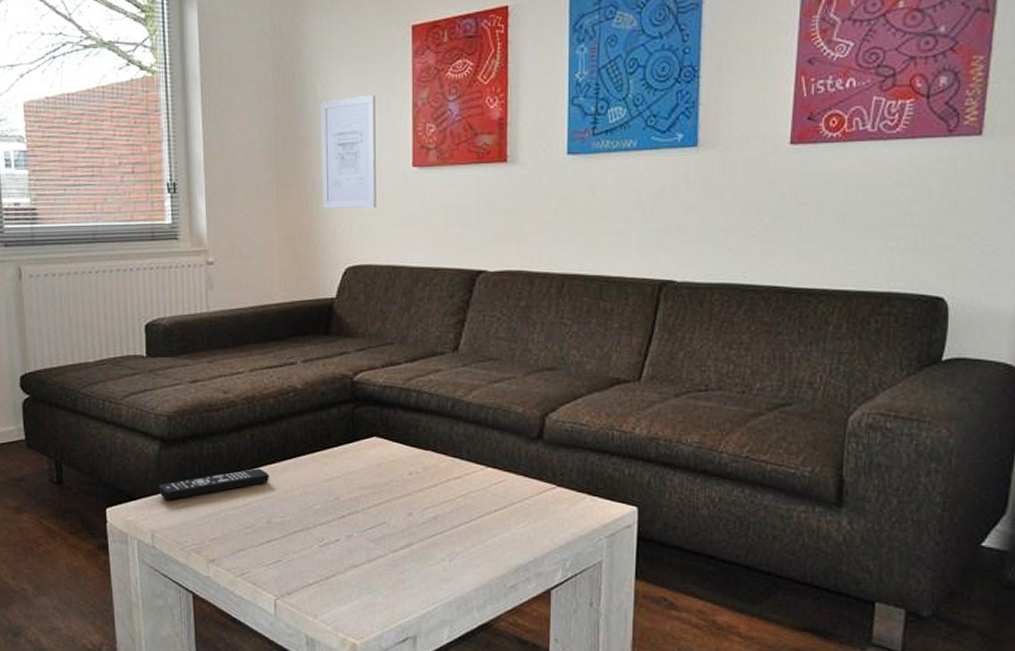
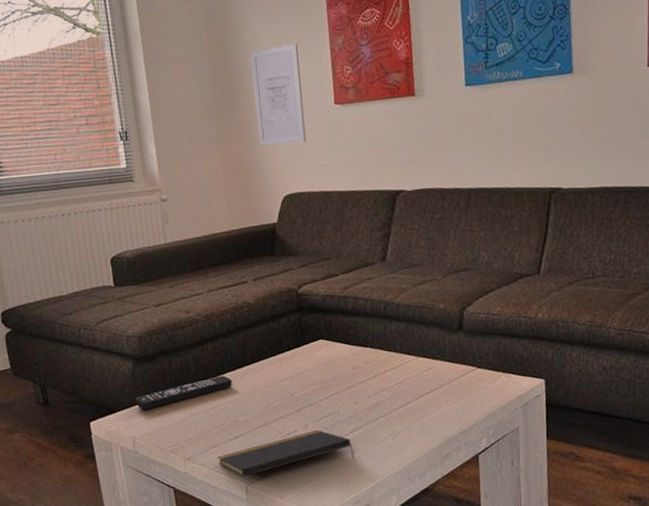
notepad: none [244,541,404,589] -> present [217,429,355,477]

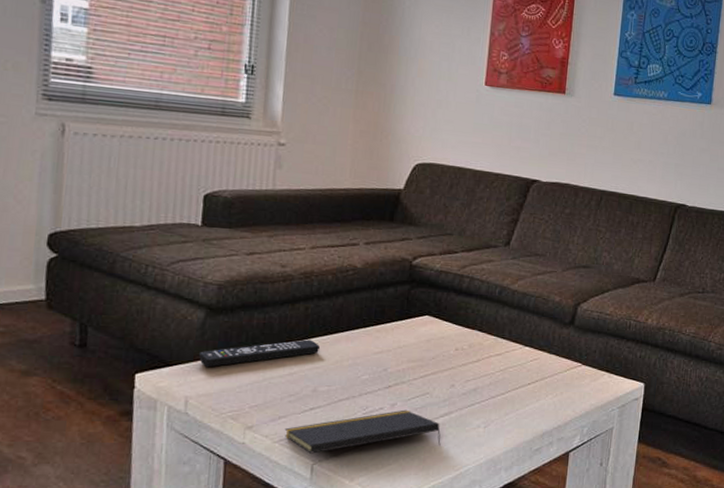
wall art: present [250,43,306,146] -> none [400,17,458,116]

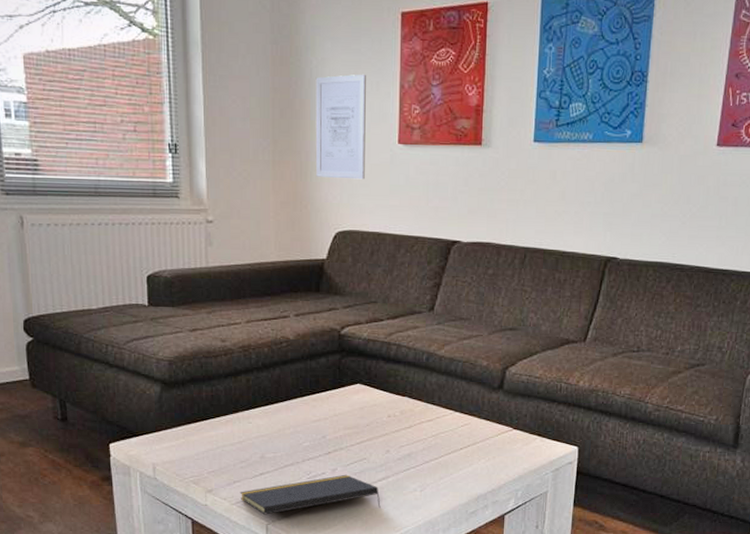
remote control: present [198,339,320,368] -> none [159,410,263,437]
wall art: none [400,17,458,116] -> present [315,74,366,180]

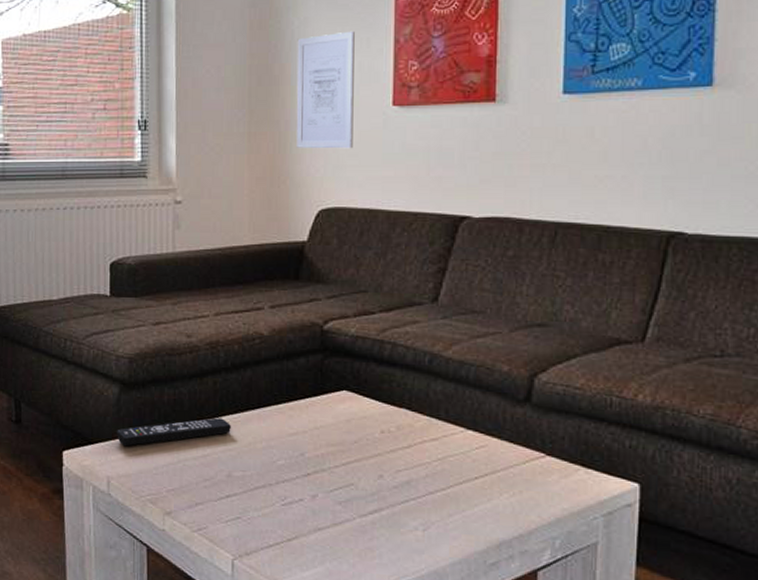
remote control: none [159,410,263,437] -> present [116,418,231,447]
notepad: present [239,474,381,515] -> none [202,502,372,549]

